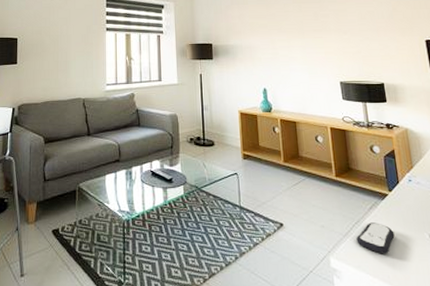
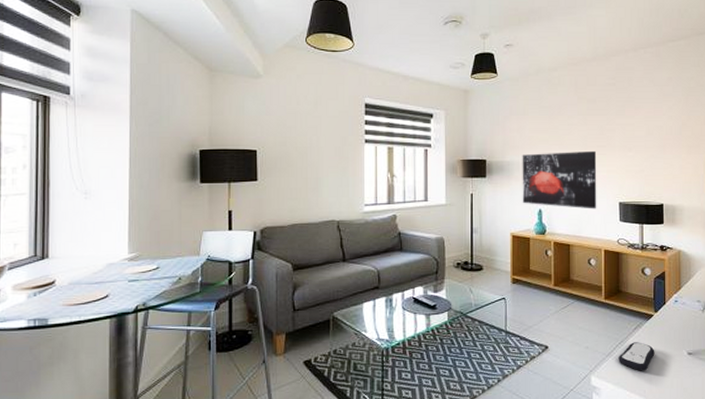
wall art: none [244,34,319,88] -> present [522,150,597,209]

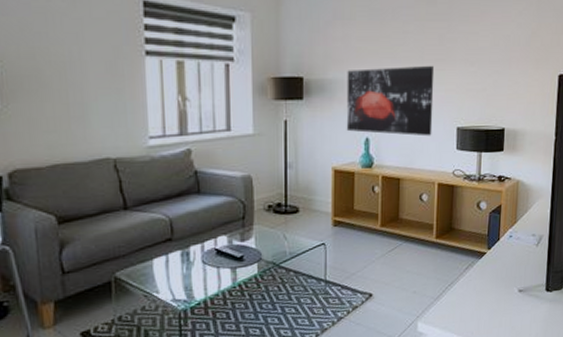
remote control: present [618,342,655,371] -> none [447,282,485,313]

